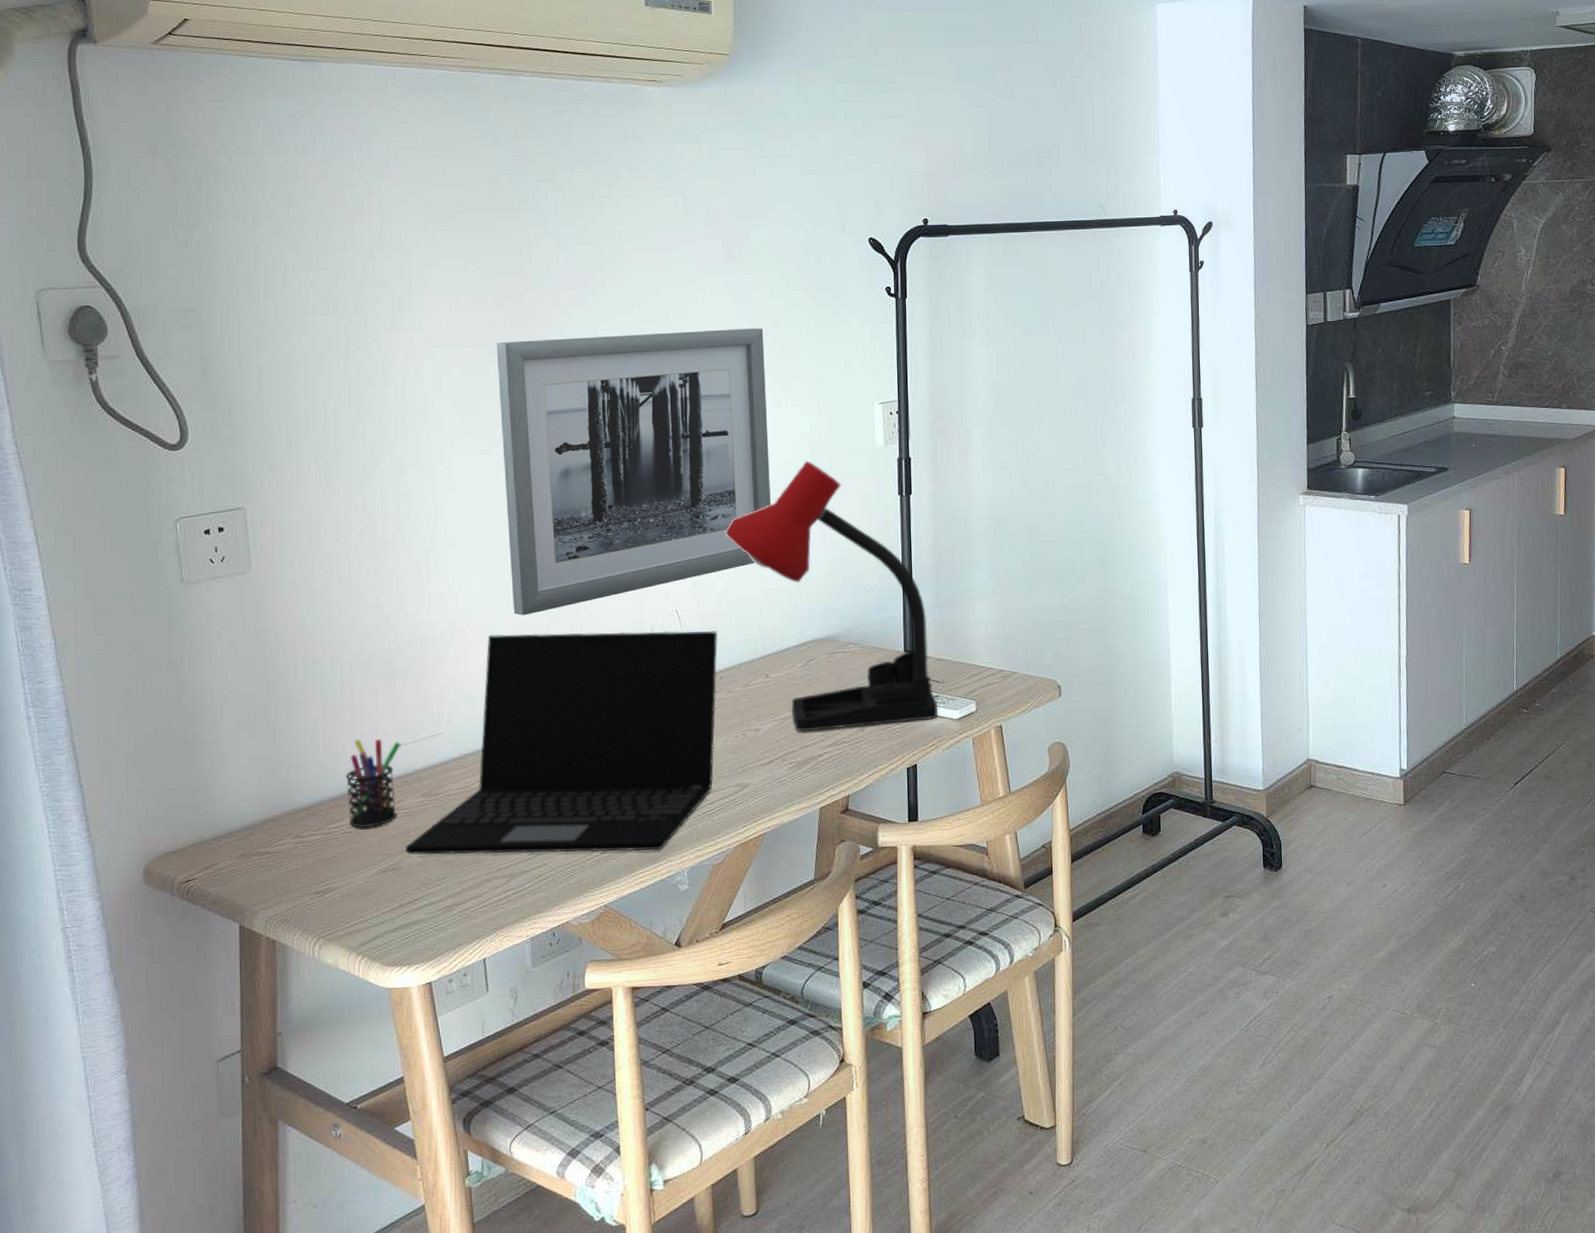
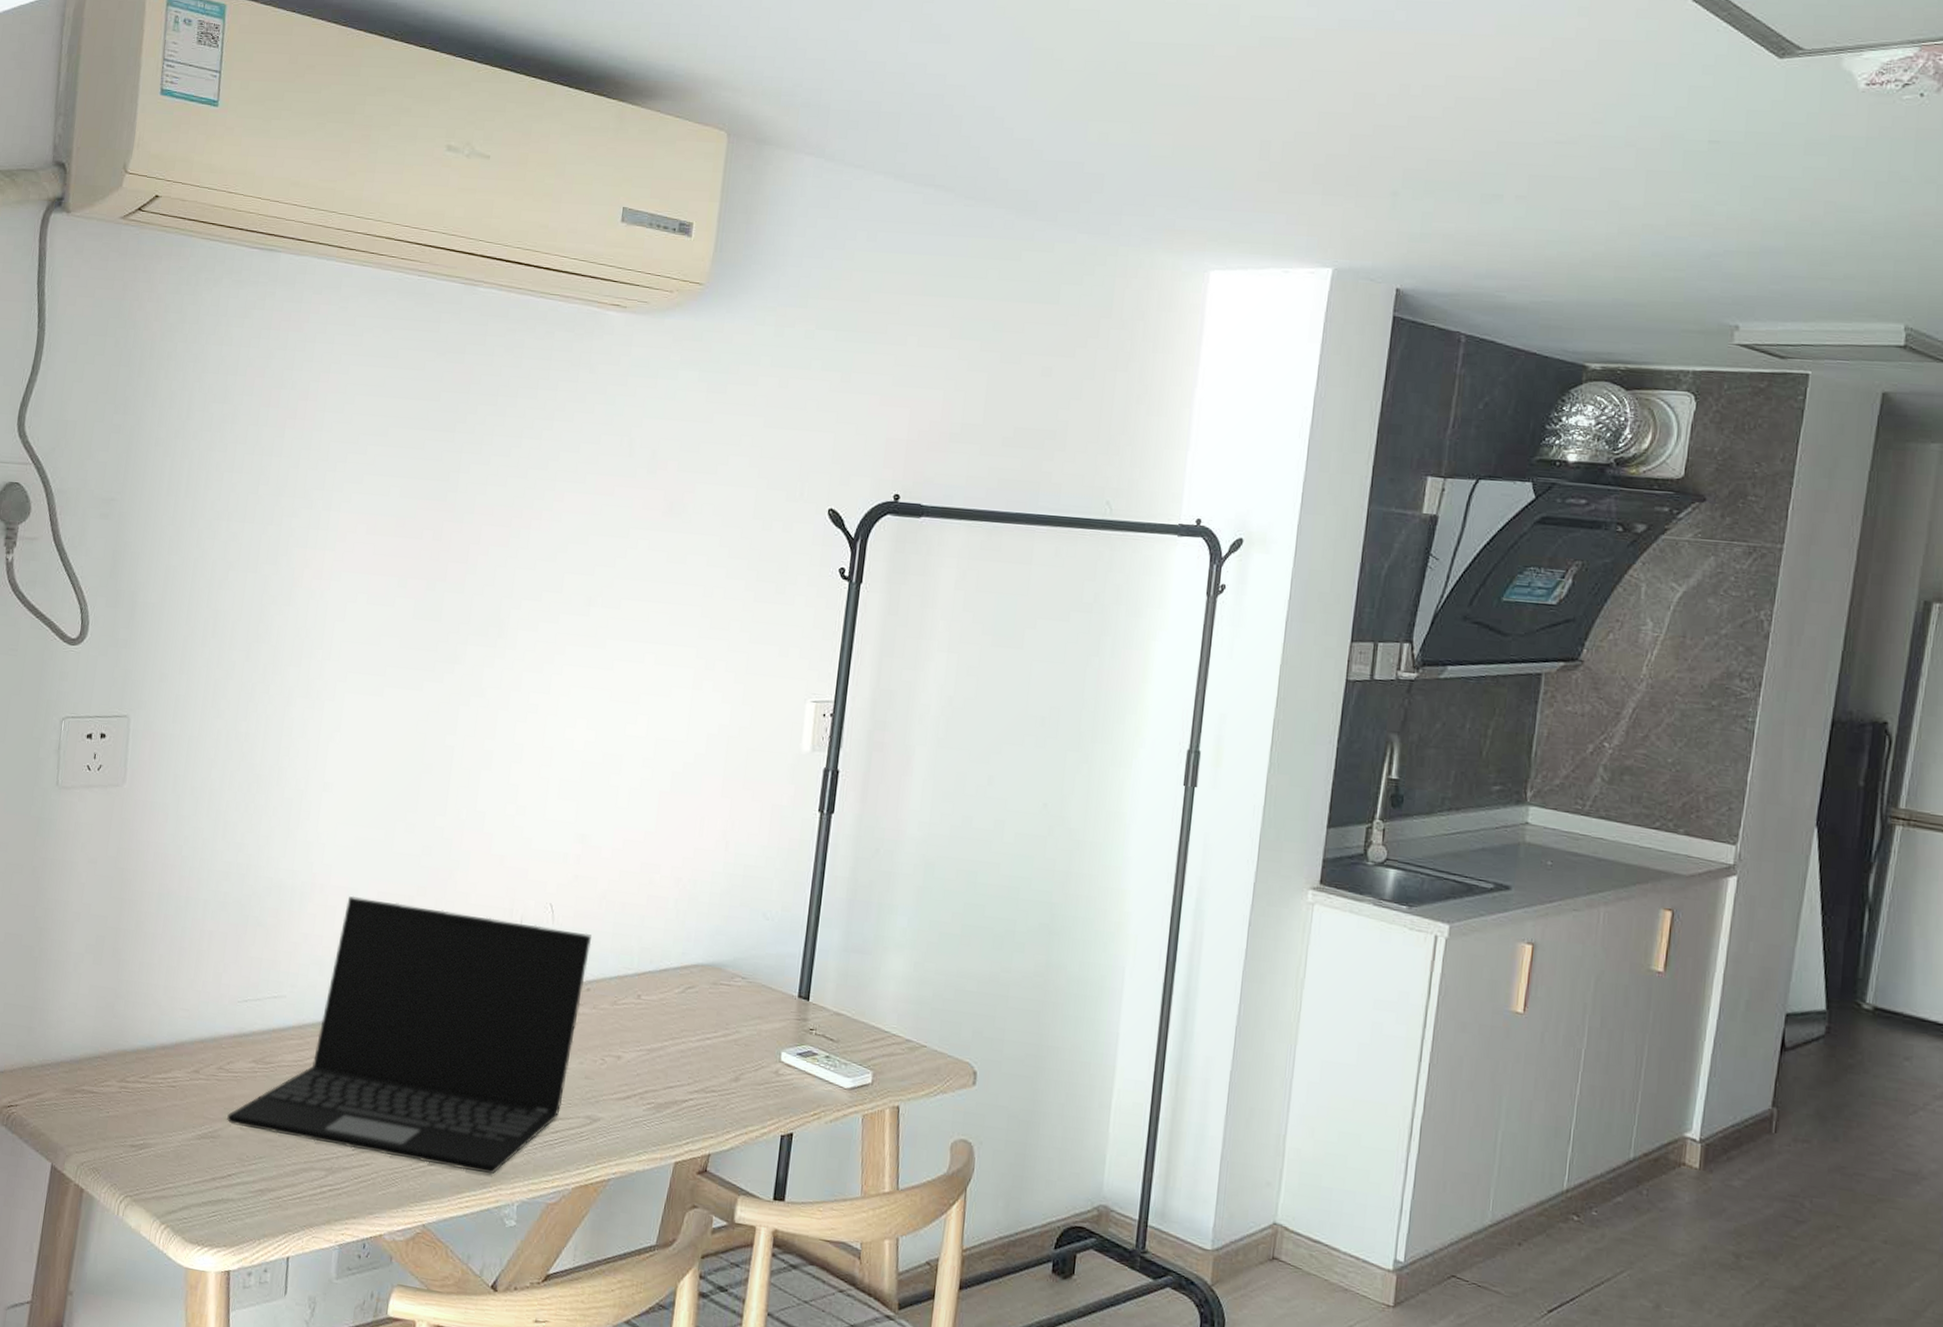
pen holder: present [346,739,401,828] -> none [175,986,242,1087]
wall art: present [496,328,771,616] -> none [378,575,695,881]
desk lamp: present [725,461,938,732] -> none [617,755,831,1083]

